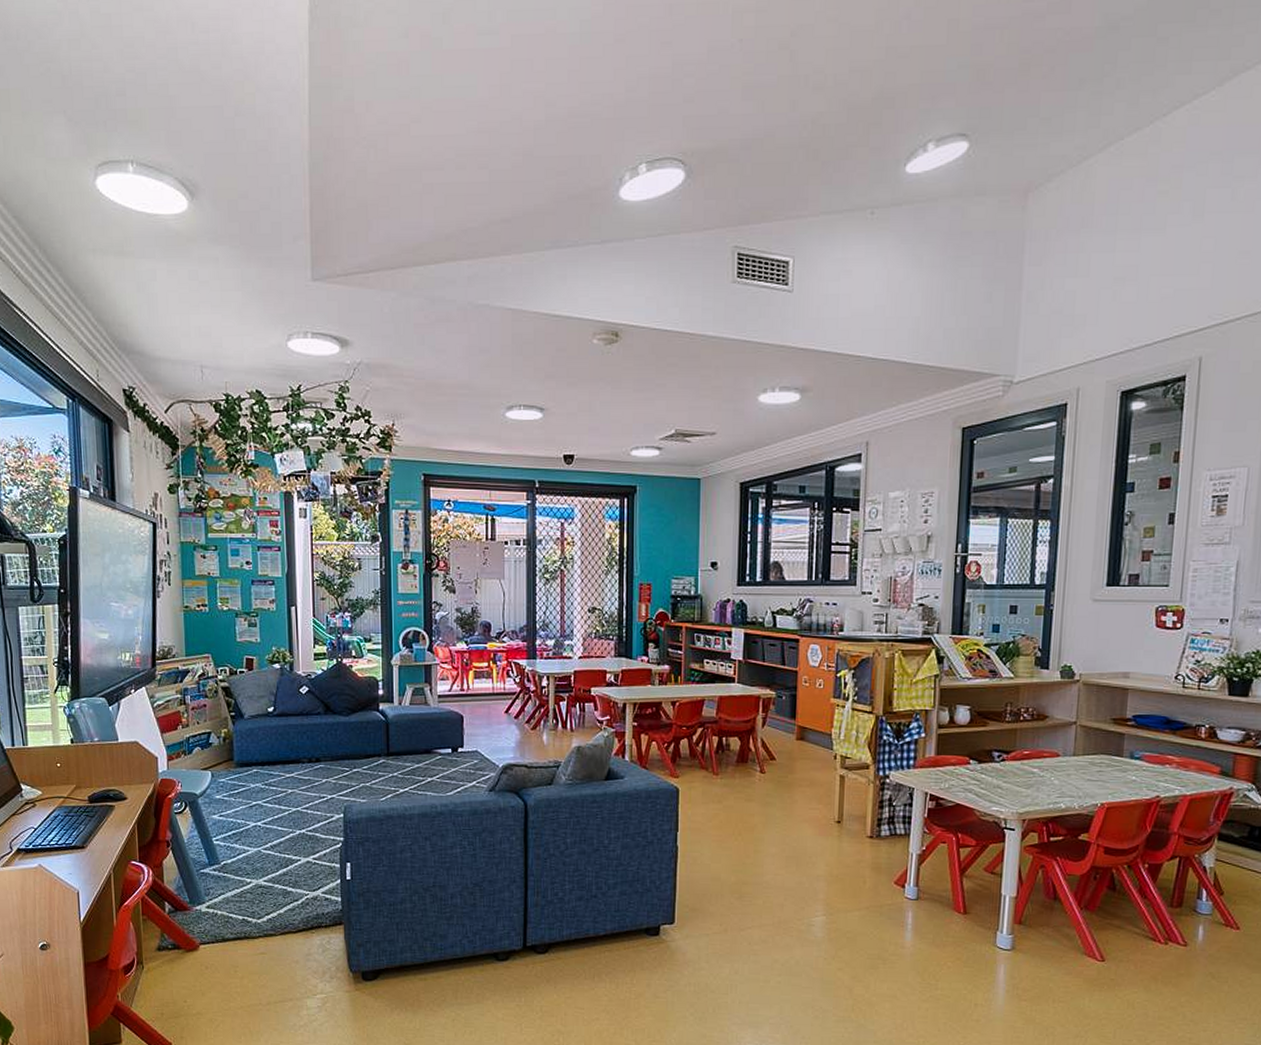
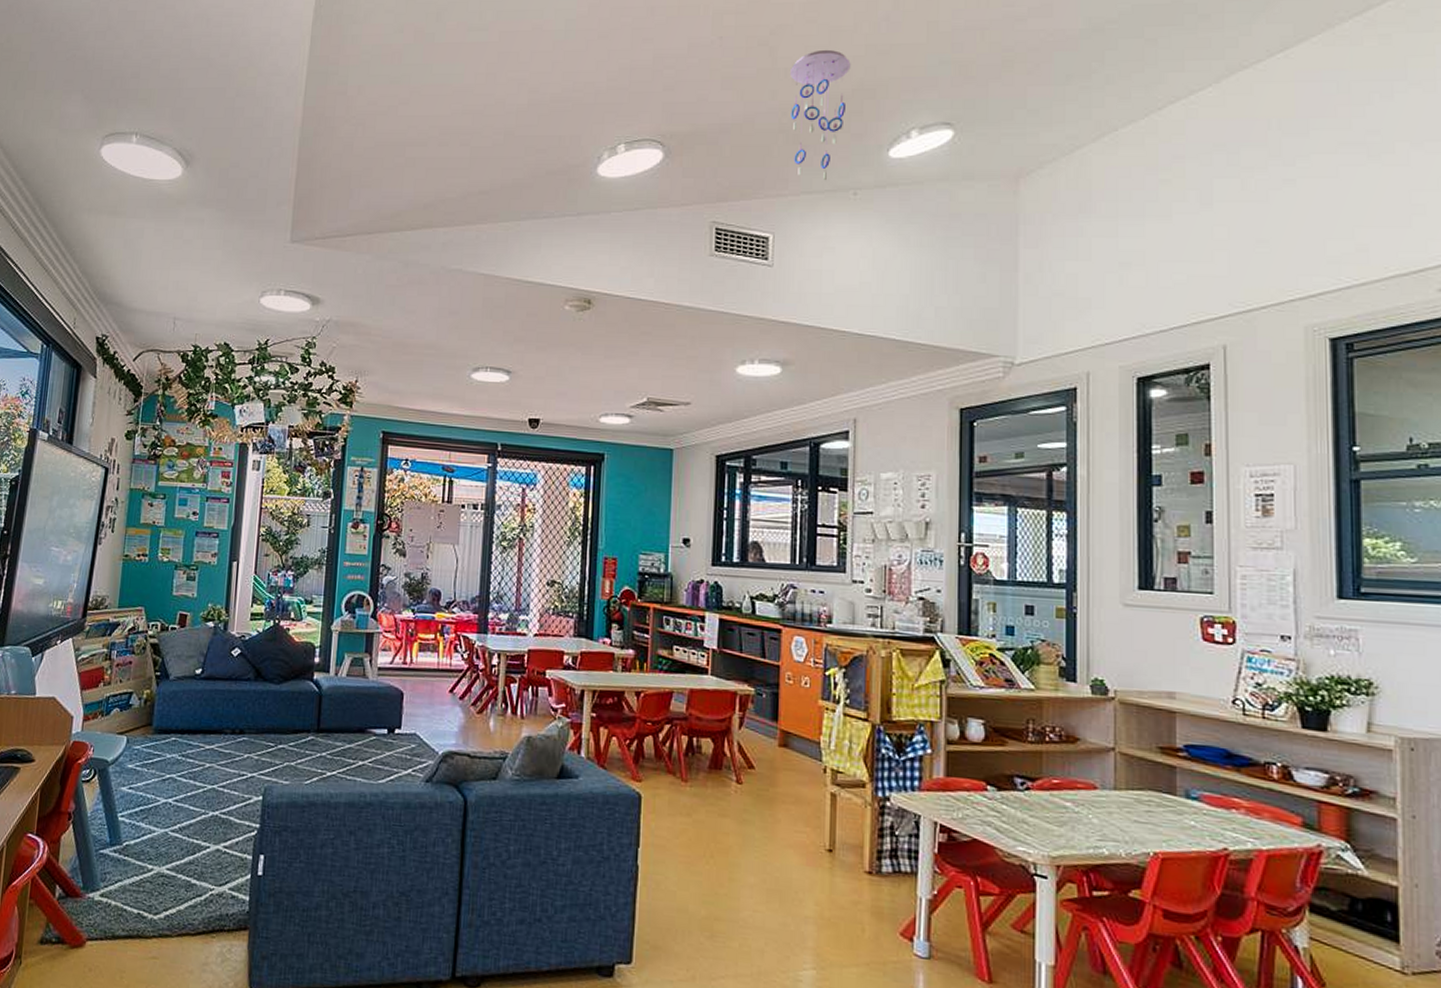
ceiling mobile: none [811,52,871,199] -> present [790,49,851,180]

